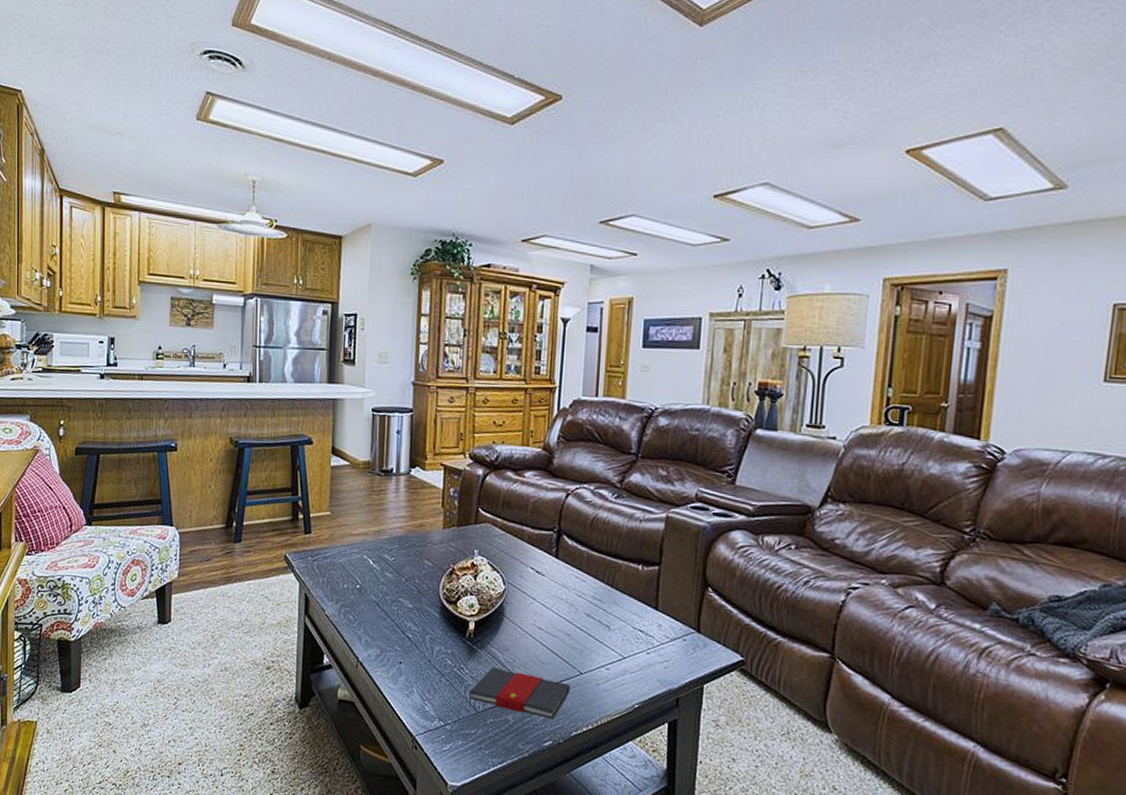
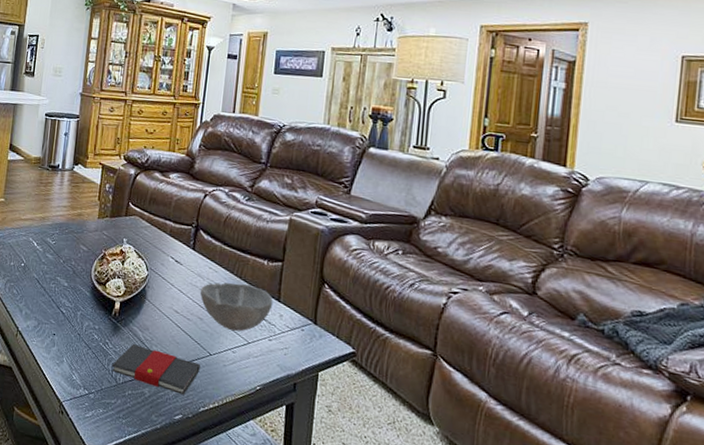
bowl: none [566,592,650,646] -> present [200,282,273,332]

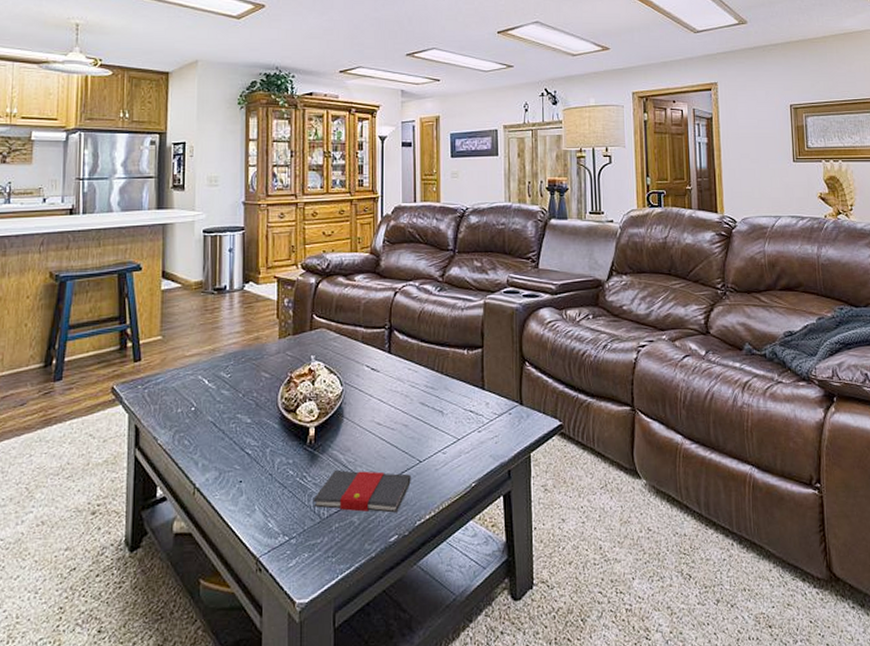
bowl: present [200,282,273,332] -> none [401,378,478,430]

